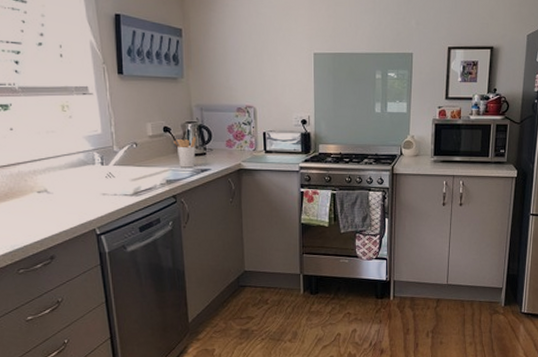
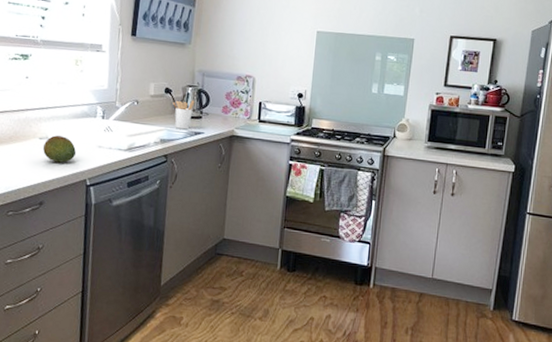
fruit: none [44,187,81,215] -> present [43,135,77,163]

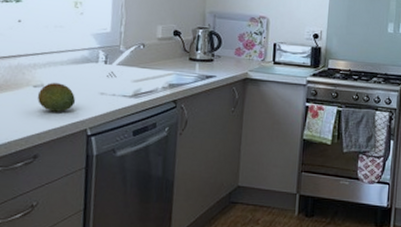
utensil holder: present [172,100,195,130] -> none [182,42,206,73]

